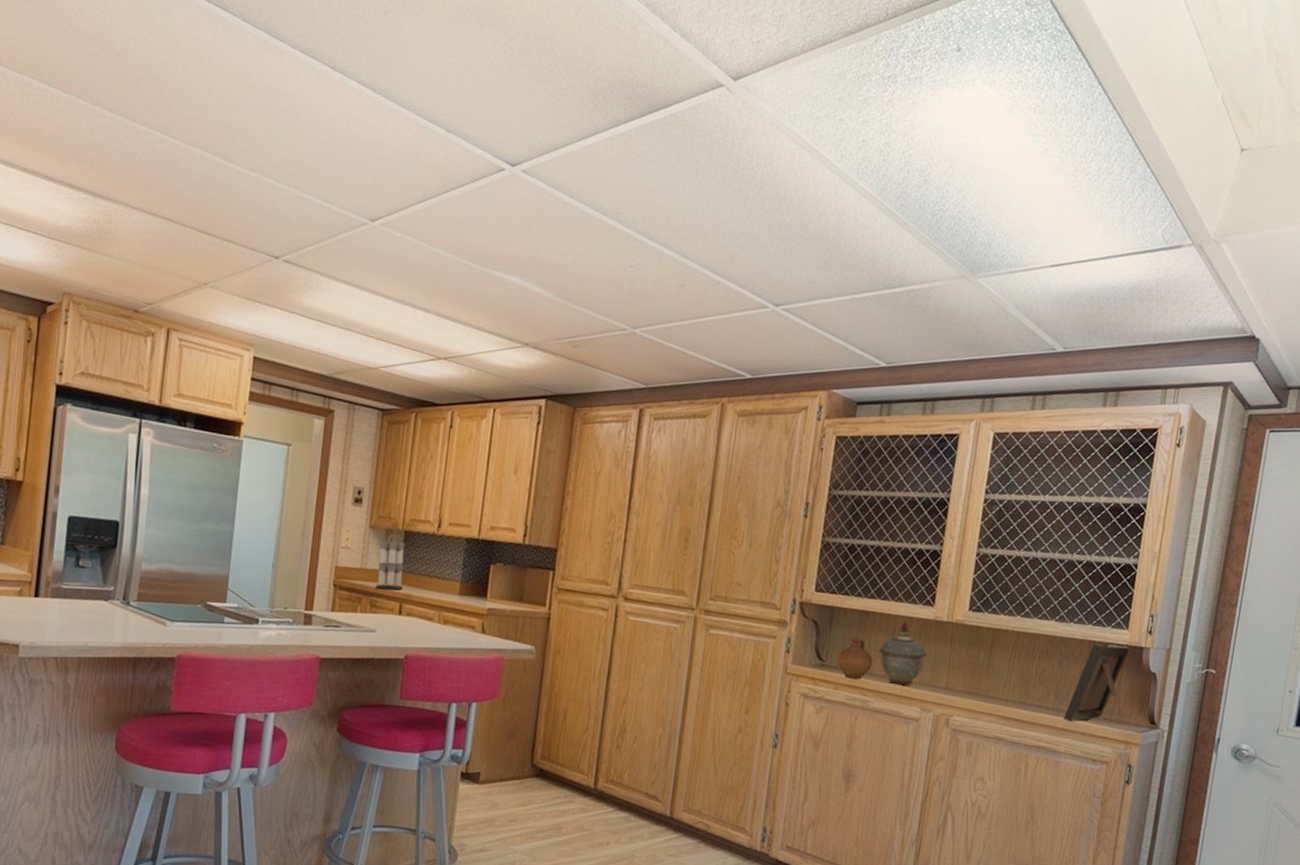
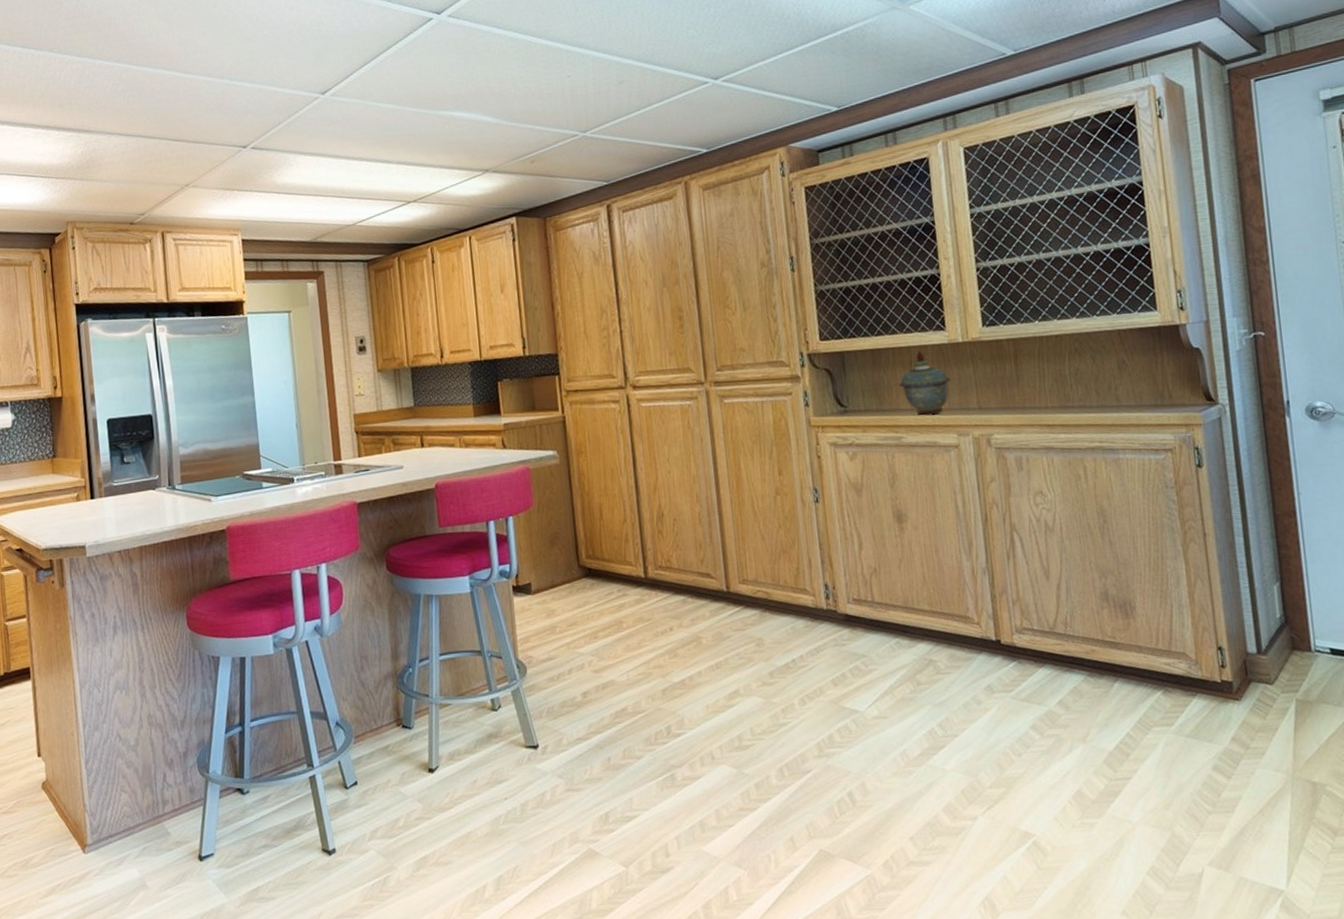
spice rack: present [375,534,405,591] -> none [390,373,421,428]
ceramic jug: present [837,637,873,681] -> none [858,376,896,420]
picture frame: present [1063,643,1130,723] -> none [1111,327,1164,417]

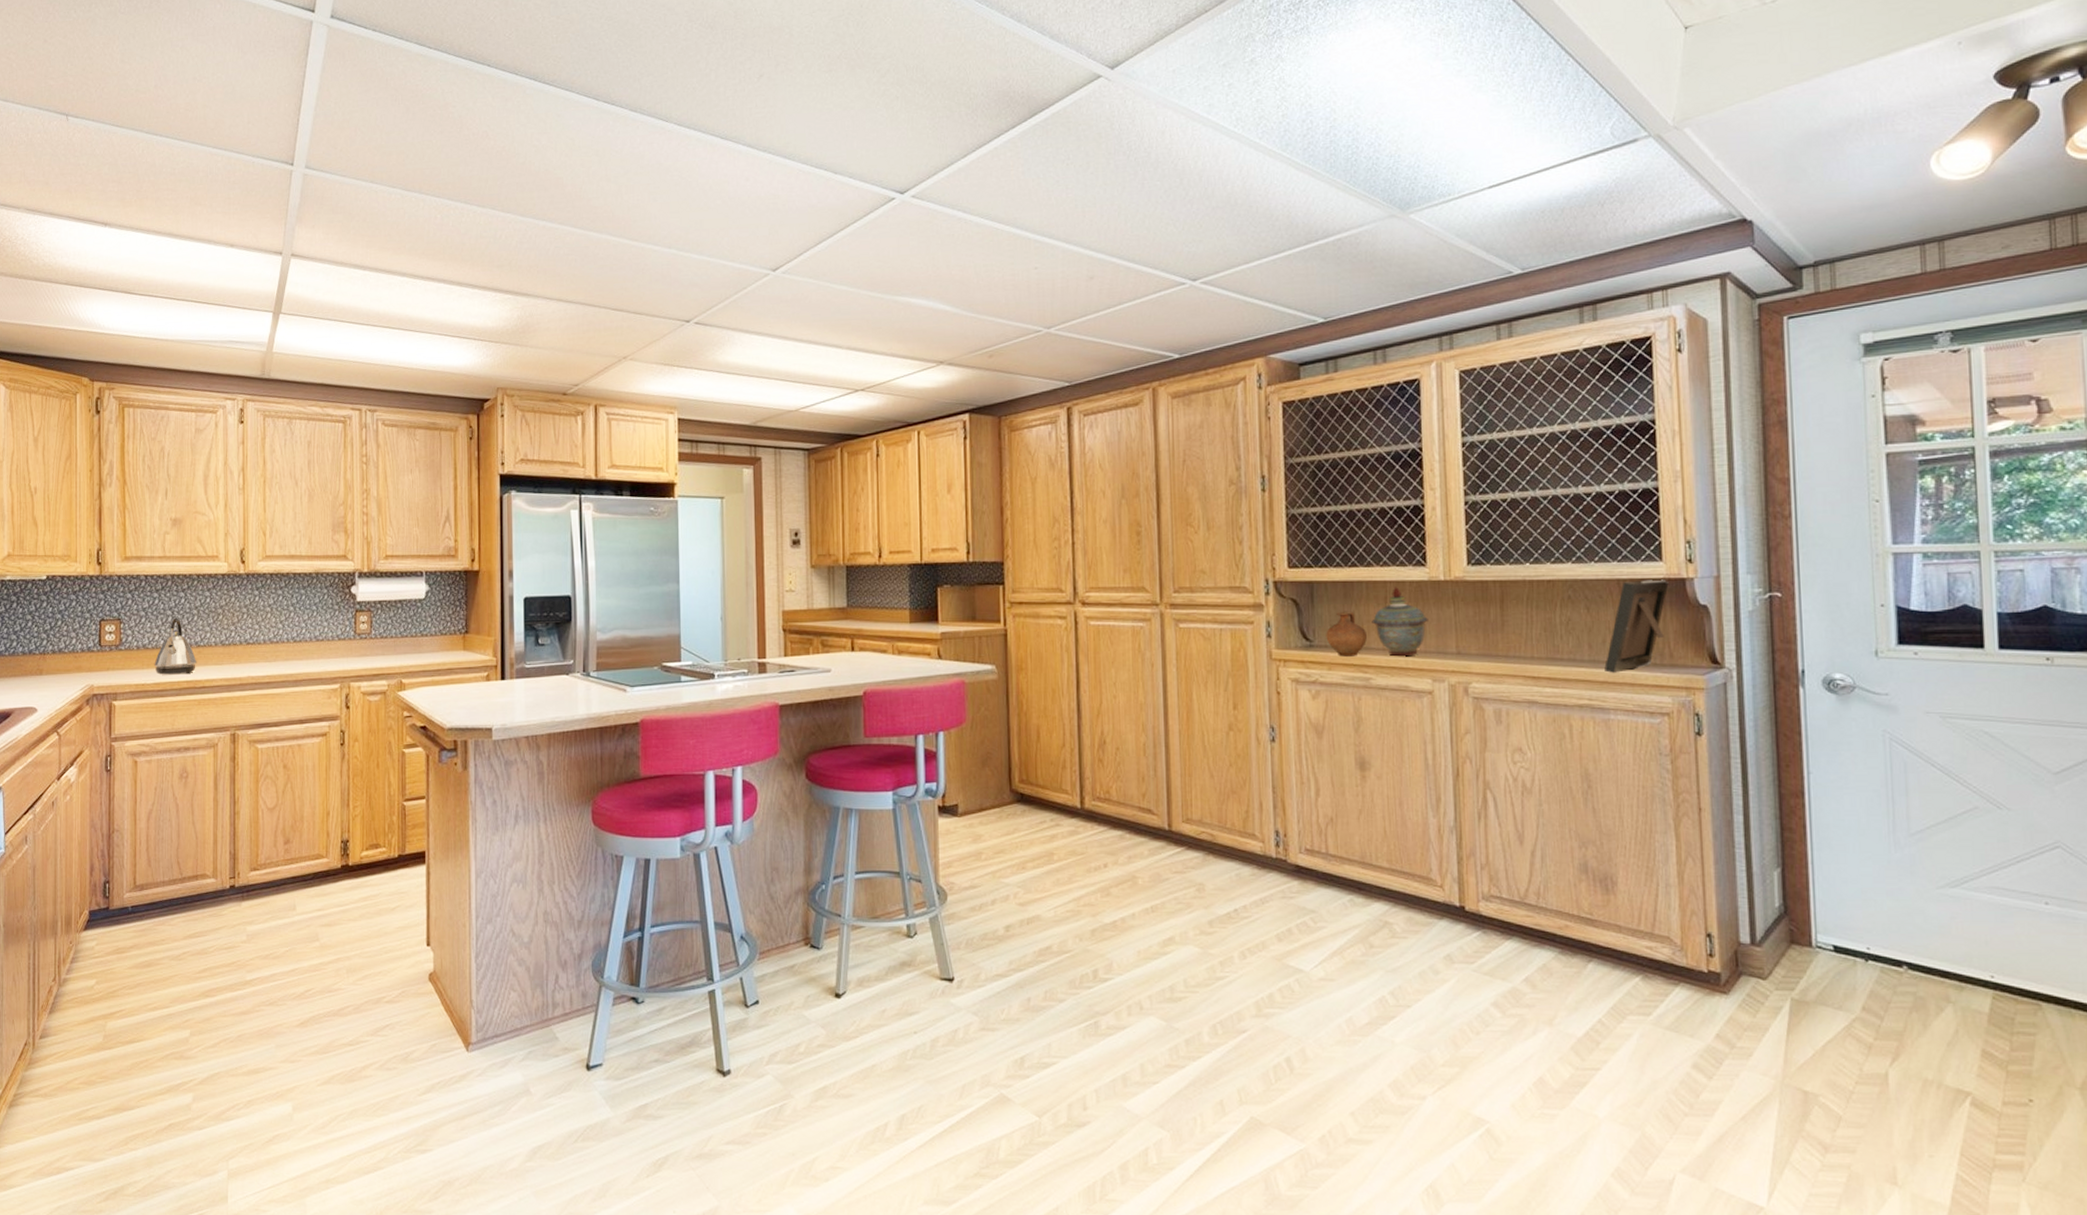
ceramic jug: none [858,376,896,420] -> present [1326,611,1367,658]
picture frame: none [1111,327,1164,417] -> present [1604,579,1669,674]

